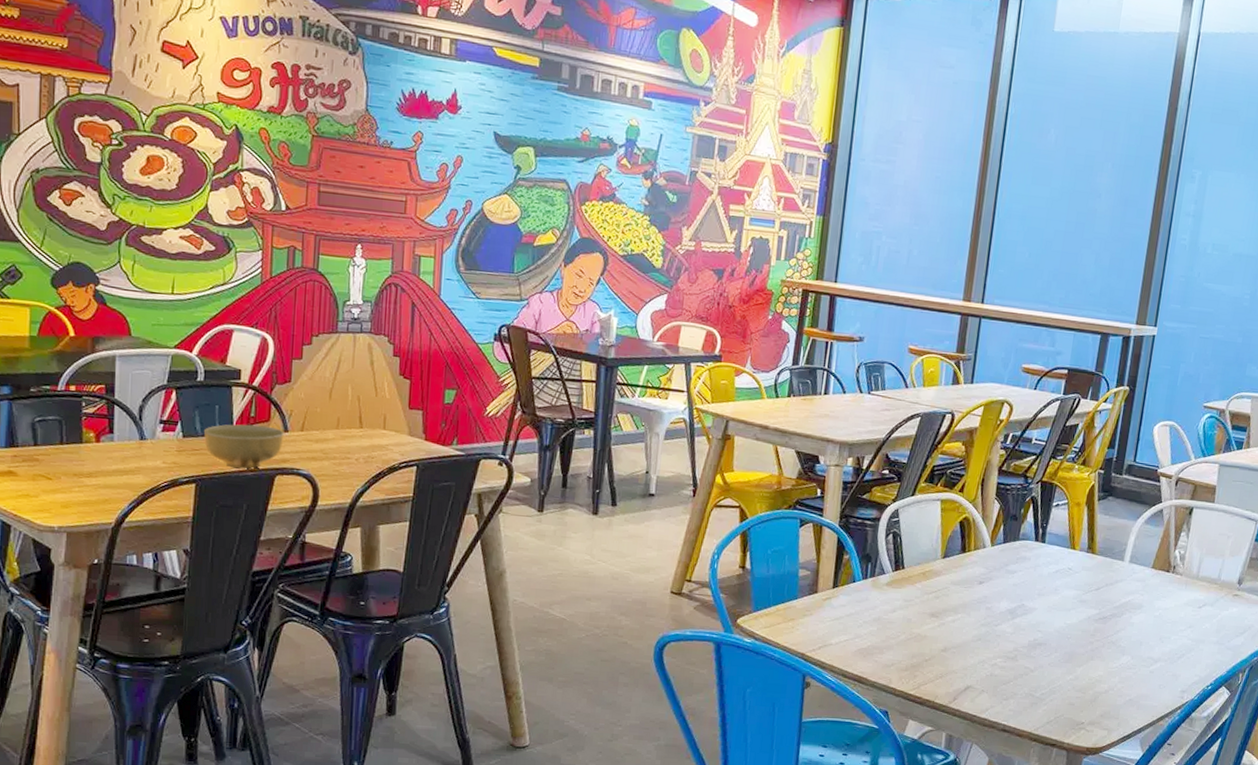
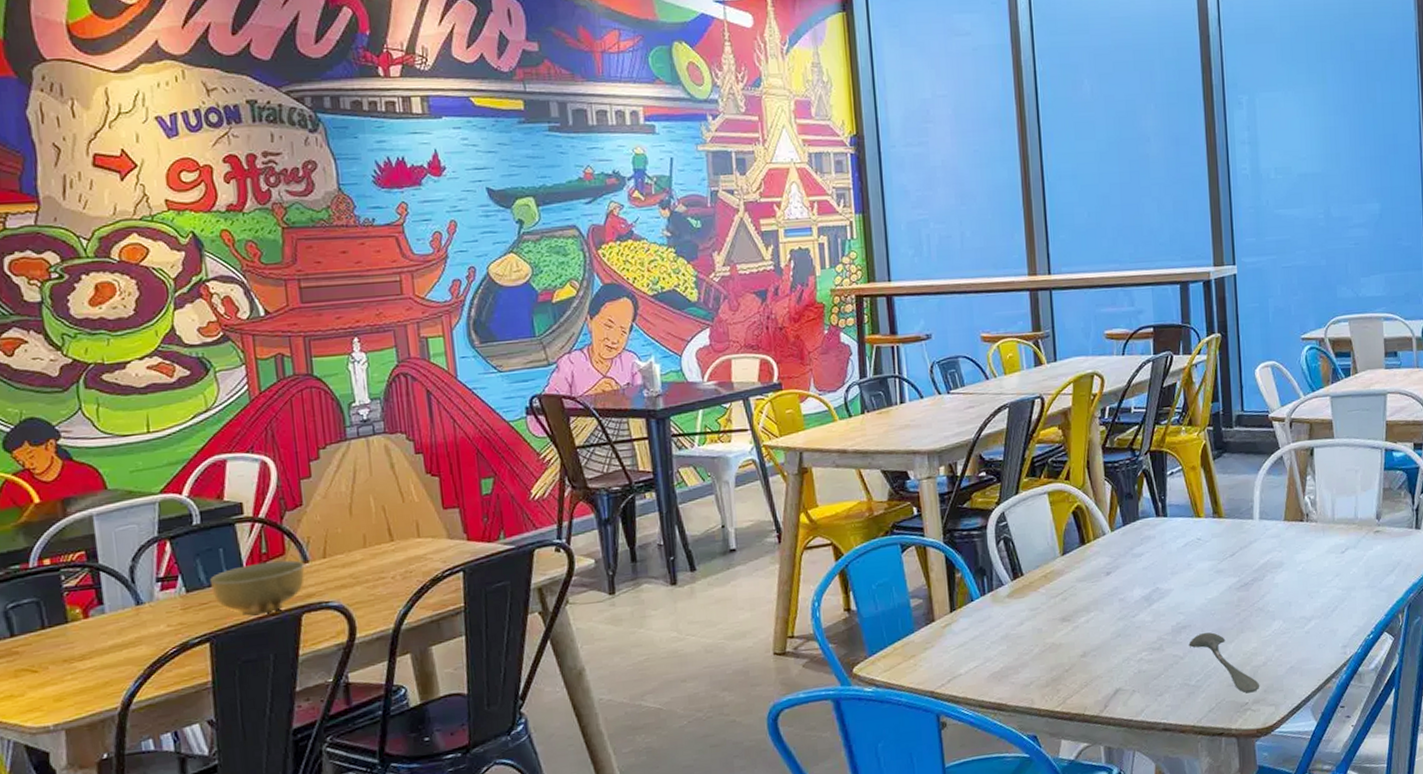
spoon: none [1040,653,1098,715] -> present [1188,632,1260,693]

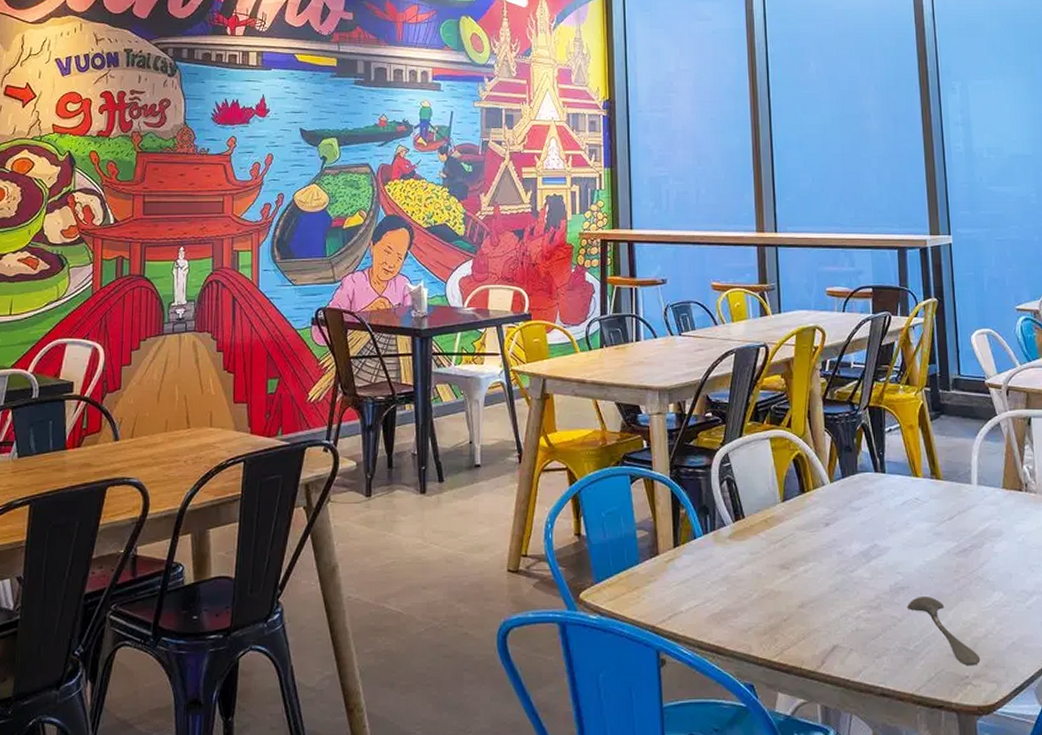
bowl: present [209,560,305,616] -> none [37,436,115,484]

